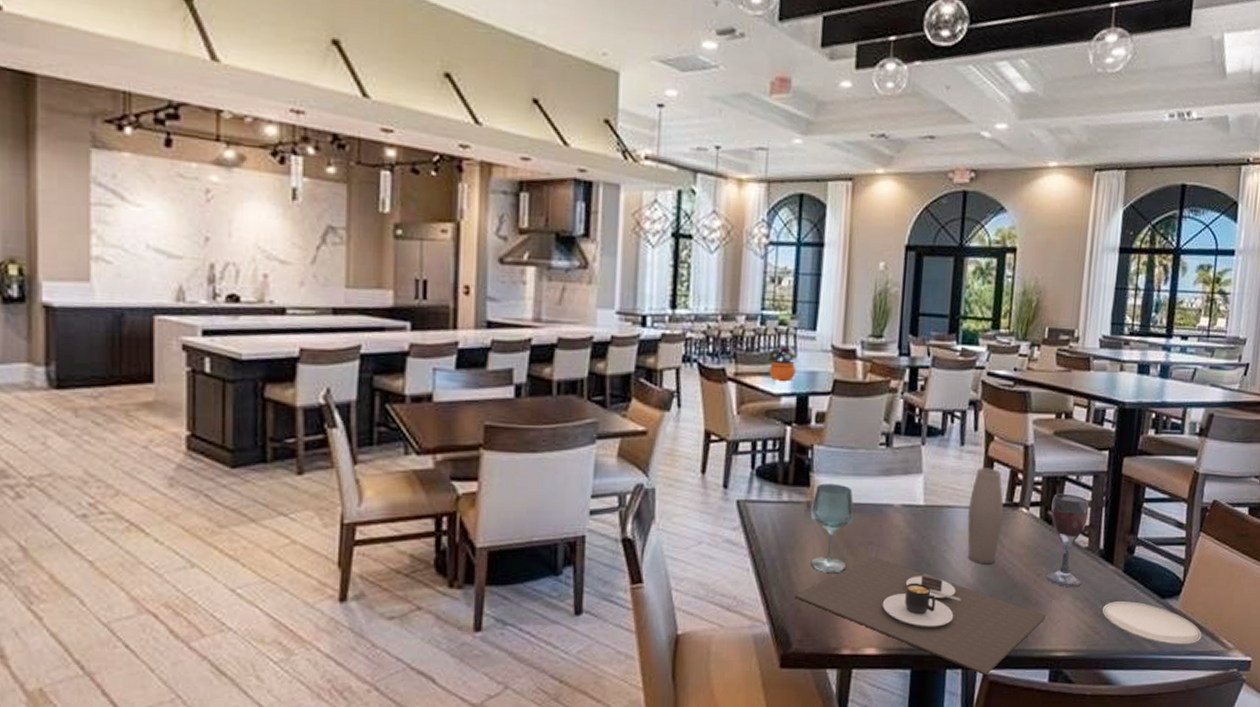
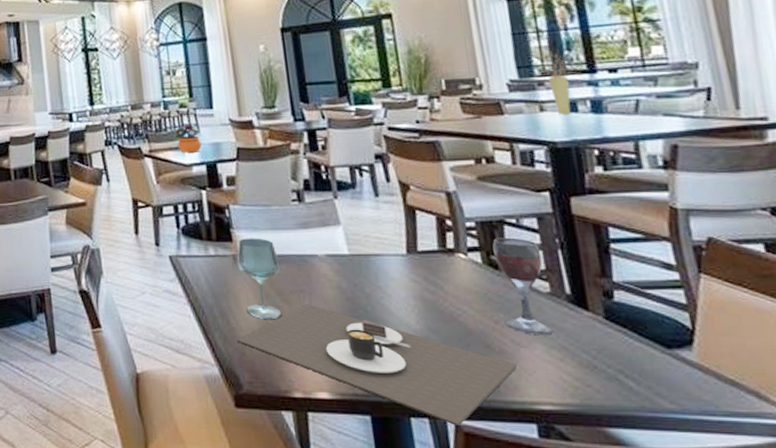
vase: present [967,468,1004,565] -> none [397,216,441,311]
plate: present [1103,601,1202,645] -> none [589,351,741,404]
flower arrangement: none [1120,310,1162,376] -> present [531,49,585,115]

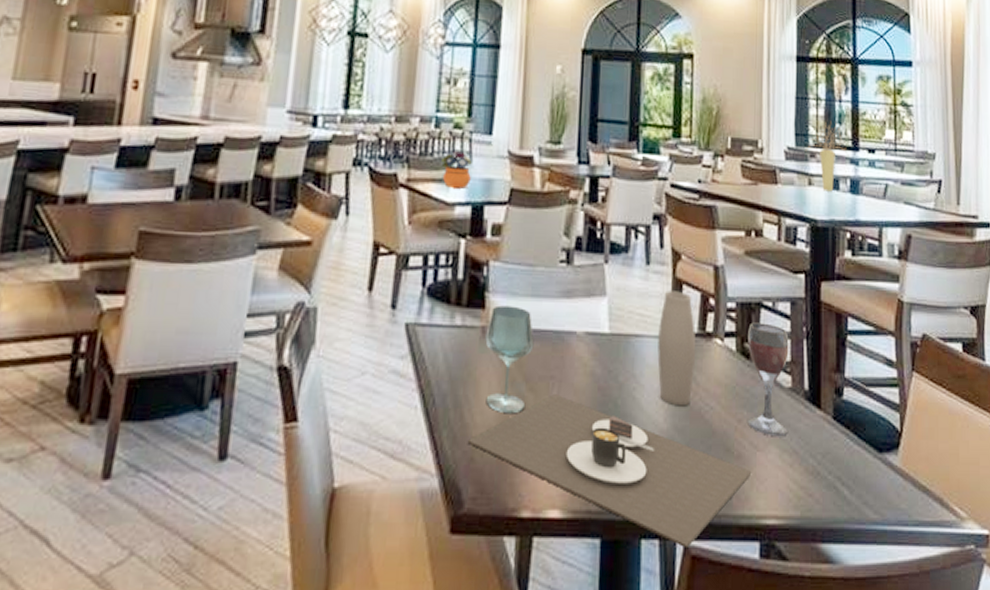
vase: none [397,216,441,311] -> present [657,290,696,407]

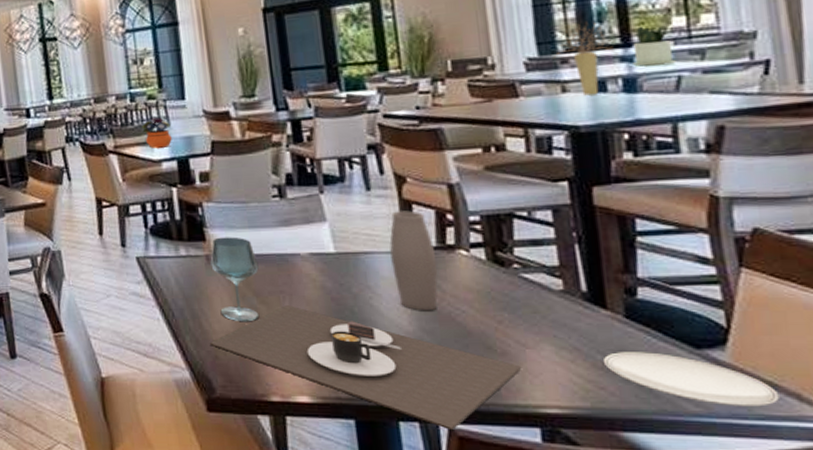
cup: present [748,322,789,437] -> none [499,232,566,336]
plate: none [814,455,929,512] -> present [604,352,779,407]
planter: none [858,133,886,172] -> present [633,25,677,67]

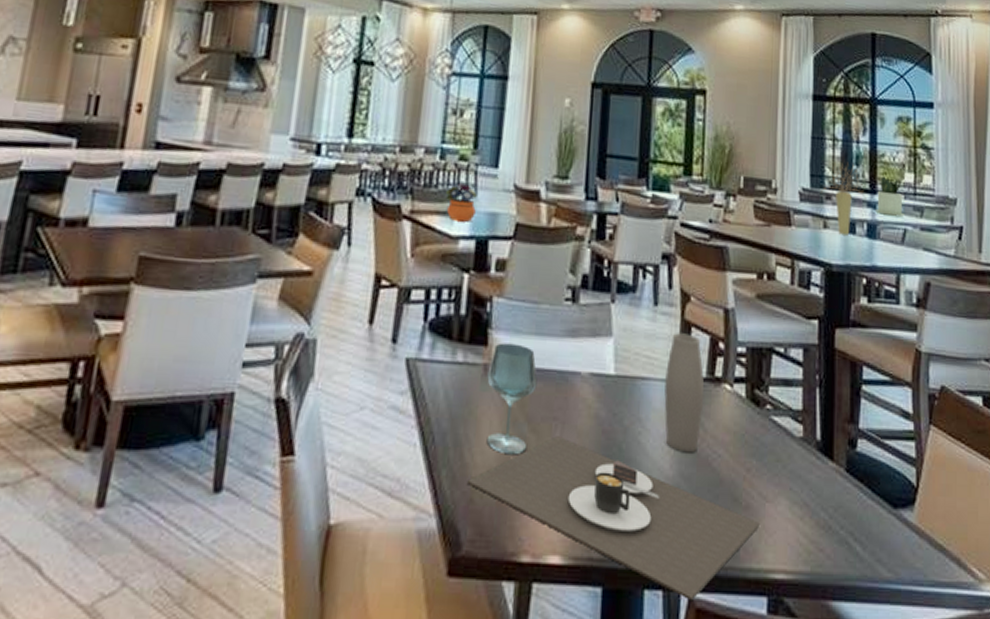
plate: present [604,352,779,407] -> none [826,509,946,572]

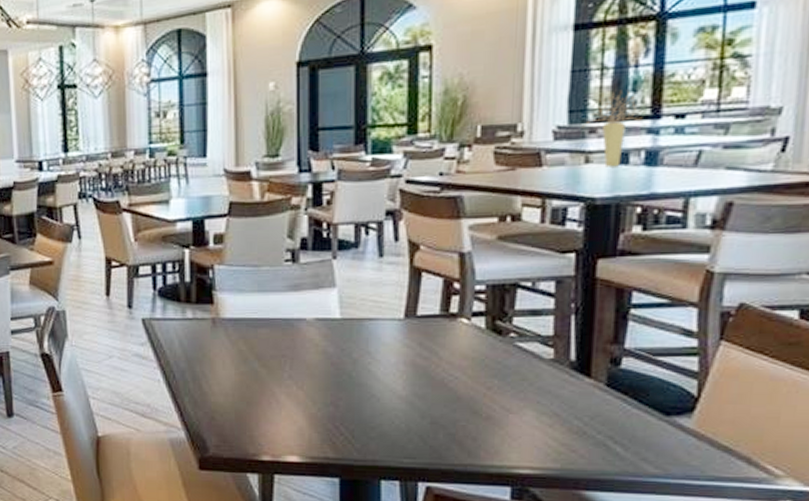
flower arrangement: present [446,183,477,222] -> none [159,175,189,208]
place setting: present [466,436,761,601] -> none [207,369,503,489]
wine glass: present [486,343,538,455] -> none [216,300,264,385]
vase: present [664,333,705,453] -> none [394,278,438,377]
planter: present [876,176,904,217] -> none [658,97,701,139]

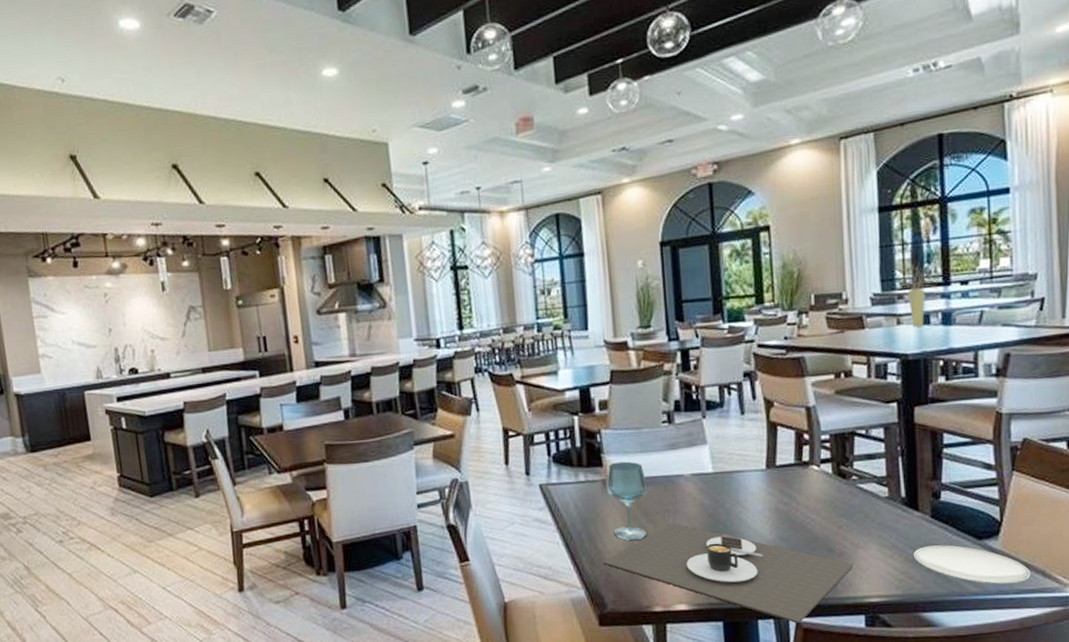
place setting: none [207,369,503,489] -> present [603,523,854,624]
wine glass: none [216,300,264,385] -> present [606,461,648,541]
plate: none [580,418,731,469] -> present [914,545,1031,585]

